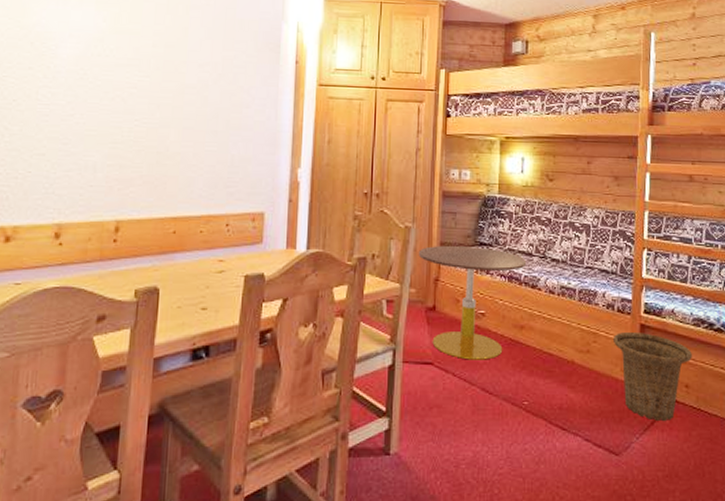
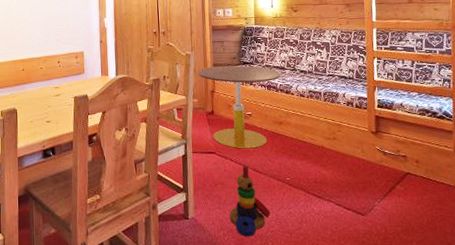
stacking toy: none [445,383,500,481] -> present [229,165,271,237]
basket: present [614,331,692,421] -> none [354,122,420,189]

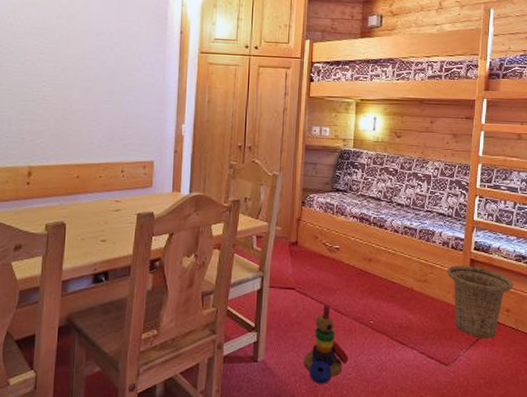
side table: present [197,65,281,149] -> none [283,190,376,287]
basket: none [354,122,420,189] -> present [447,265,513,338]

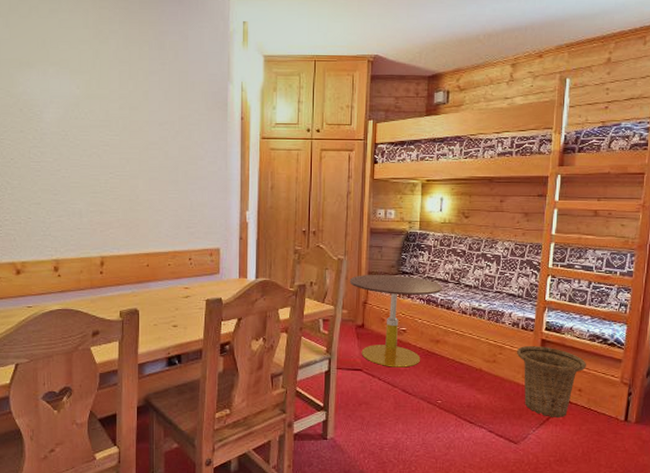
side table: none [283,190,376,287] -> present [349,274,443,368]
stacking toy: present [303,305,349,384] -> none [371,385,417,460]

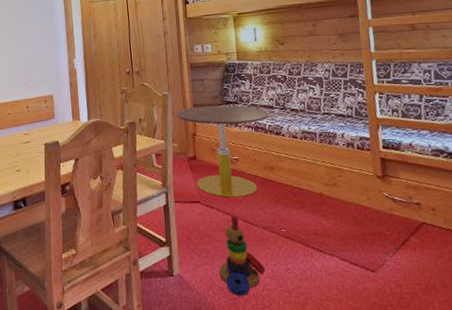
stacking toy: none [371,385,417,460] -> present [218,216,266,296]
basket: present [517,345,586,417] -> none [356,165,435,241]

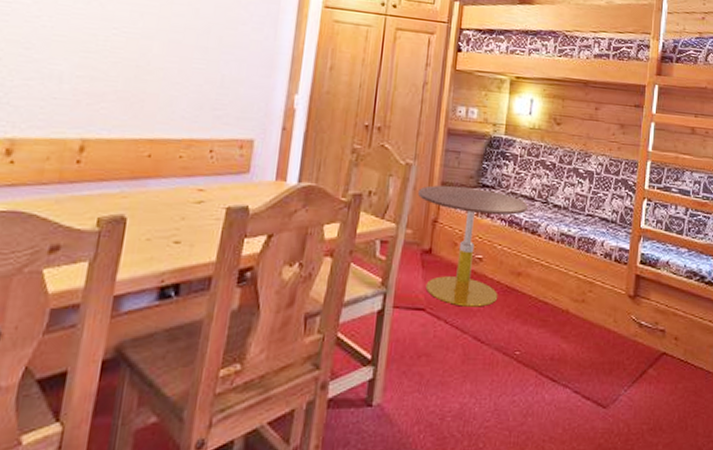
stacking toy: present [218,216,266,296] -> none [430,330,488,435]

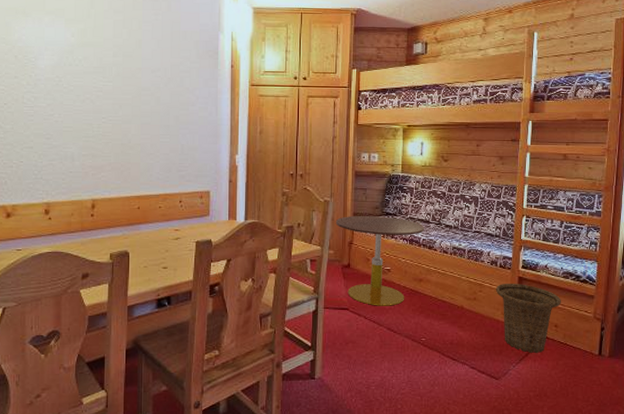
basket: none [609,281,683,373] -> present [496,283,561,353]

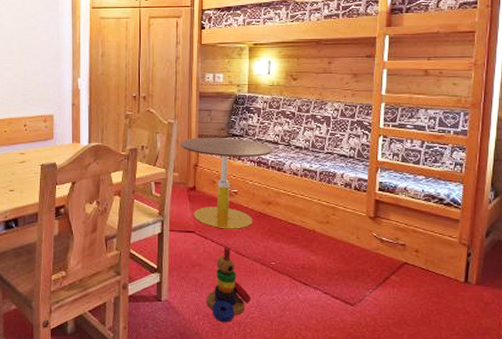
stacking toy: none [358,324,402,399] -> present [206,247,251,322]
basket: present [496,283,561,353] -> none [351,206,422,279]

